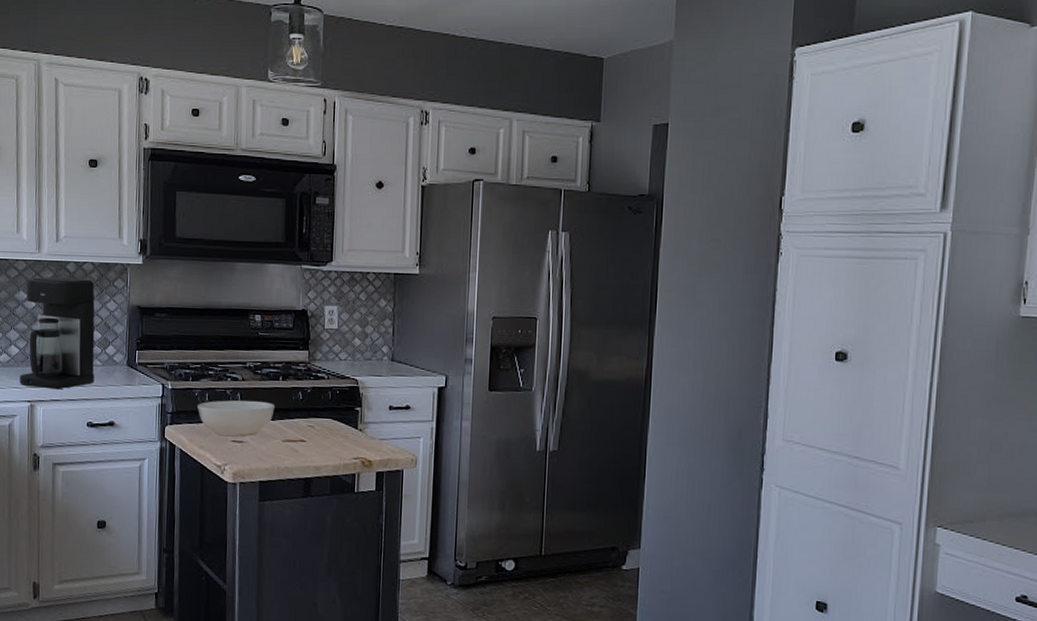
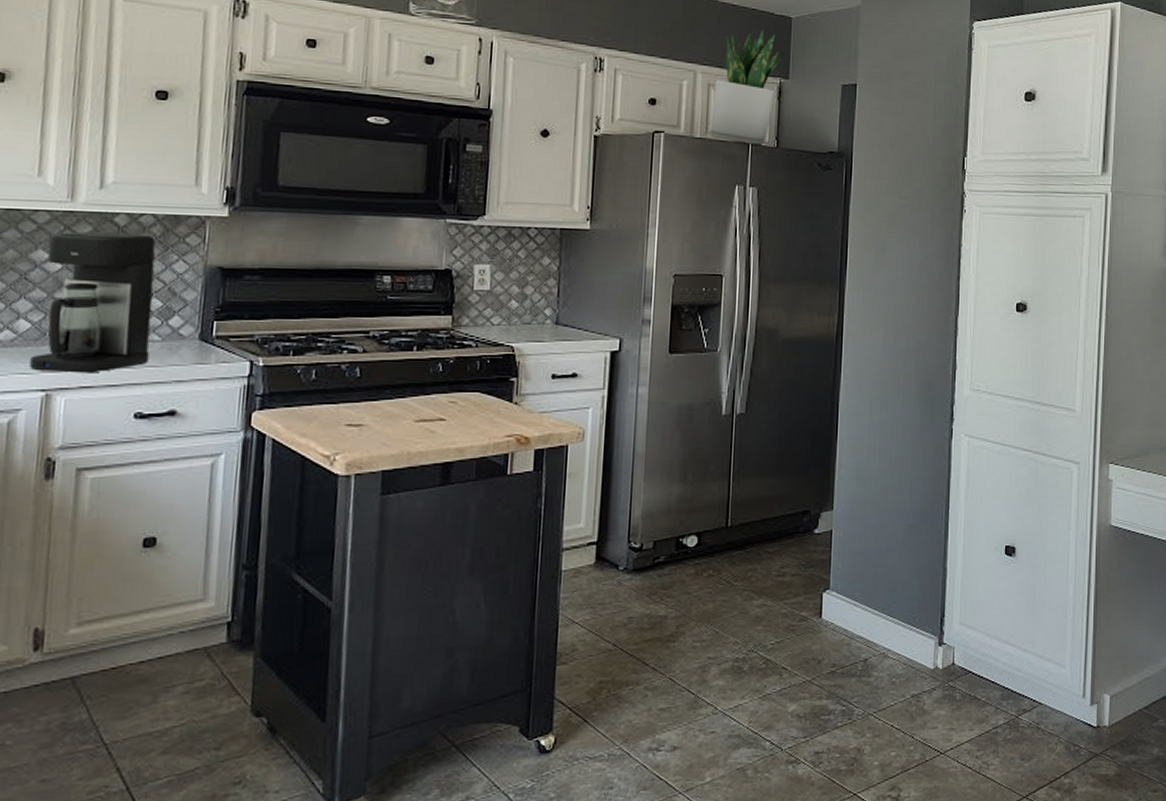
bowl: present [196,400,276,437] -> none [298,375,408,420]
planter: none [525,73,592,190] -> present [710,29,781,145]

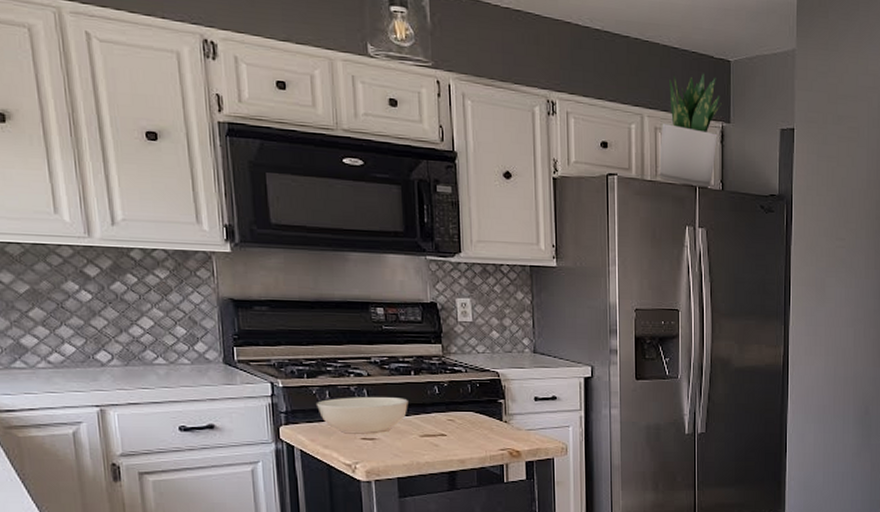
coffee maker: present [29,231,155,373] -> none [76,265,183,392]
bowl: none [298,375,408,420] -> present [315,396,410,434]

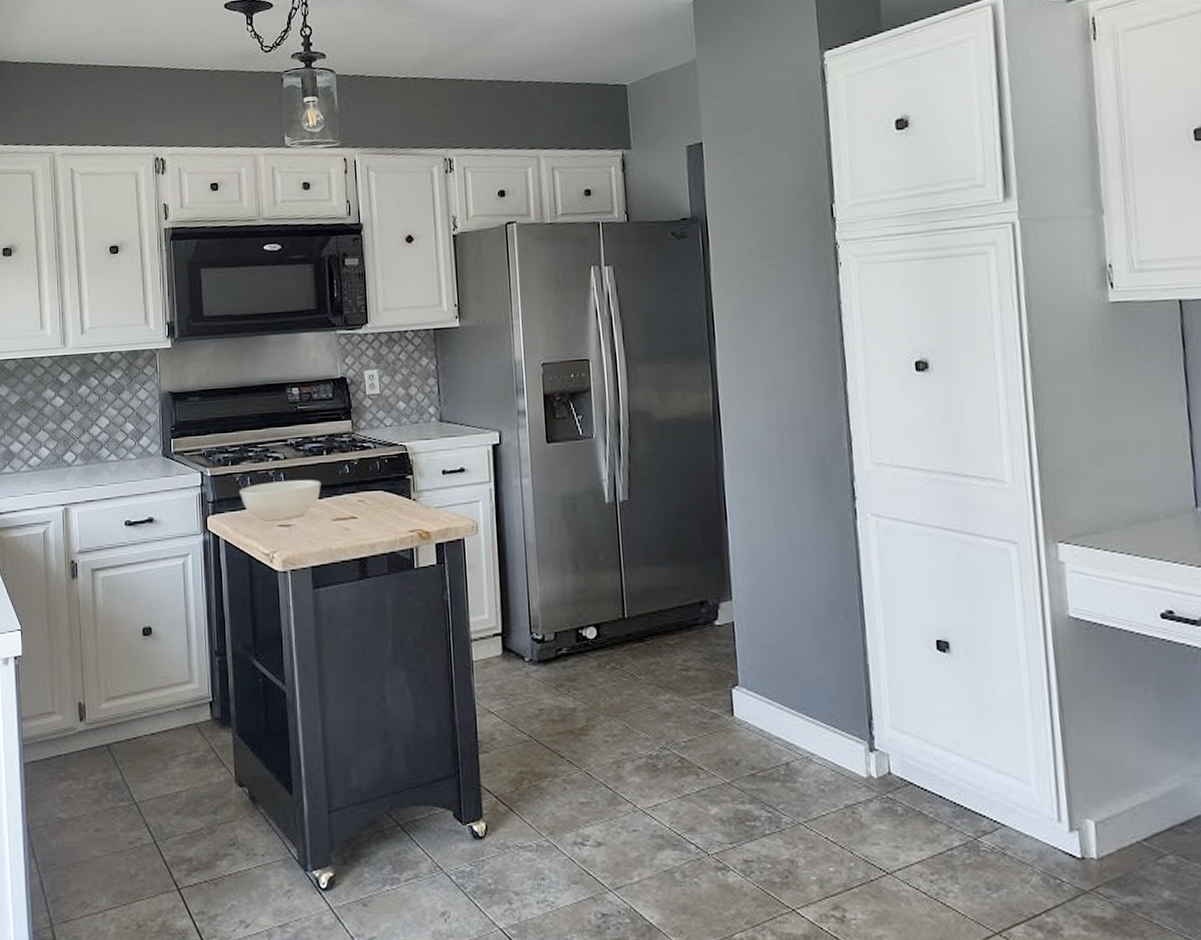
planter: present [659,73,722,188] -> none [558,102,620,223]

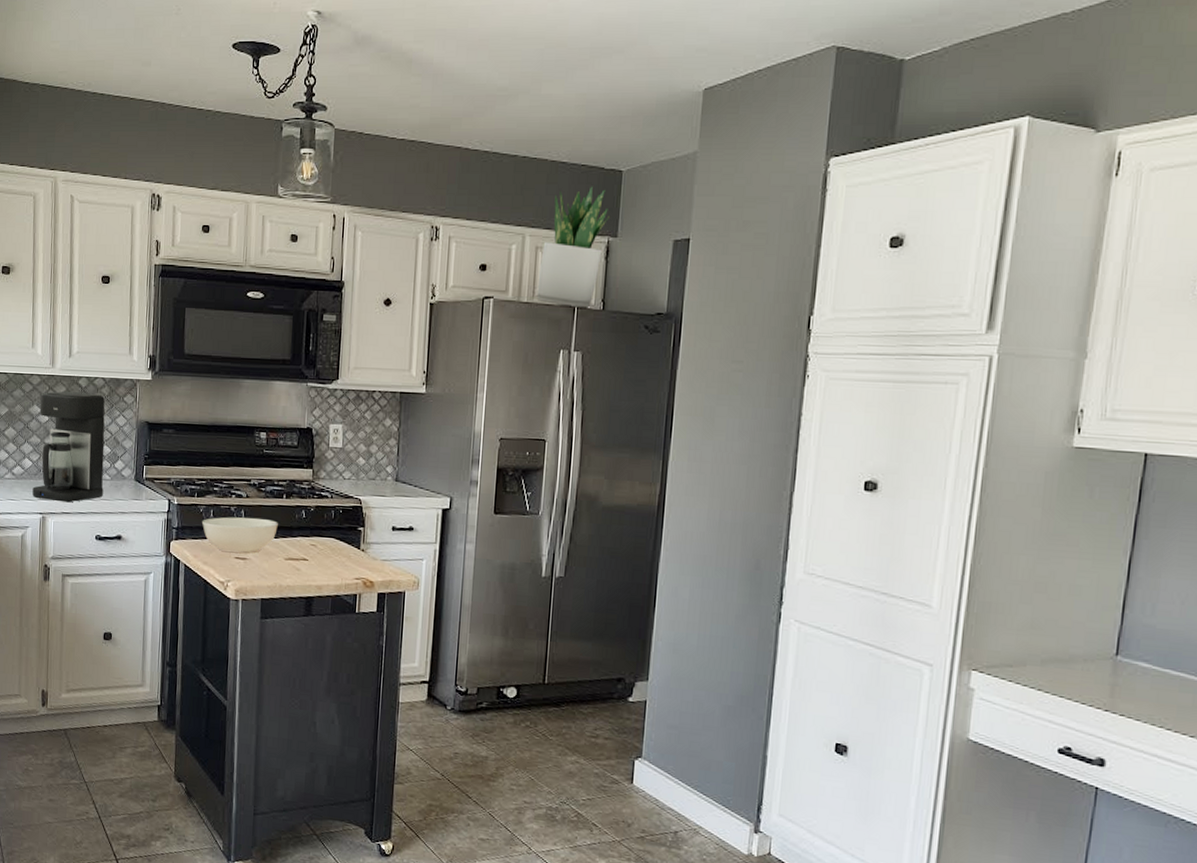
coffee maker: none [52,369,130,490] -> present [32,391,105,503]
planter: none [558,102,620,223] -> present [536,186,609,308]

